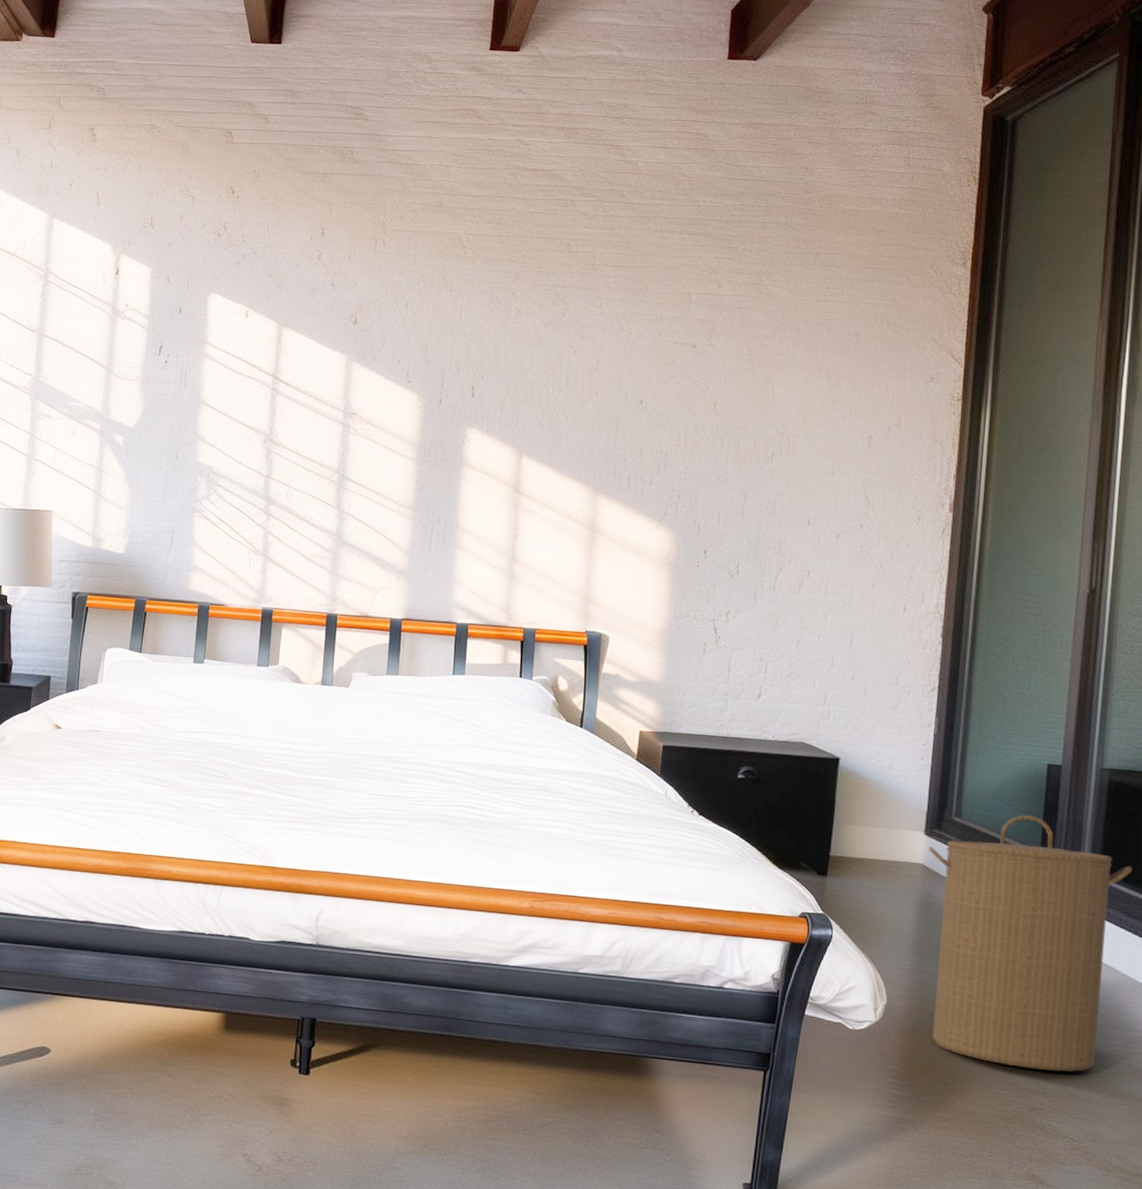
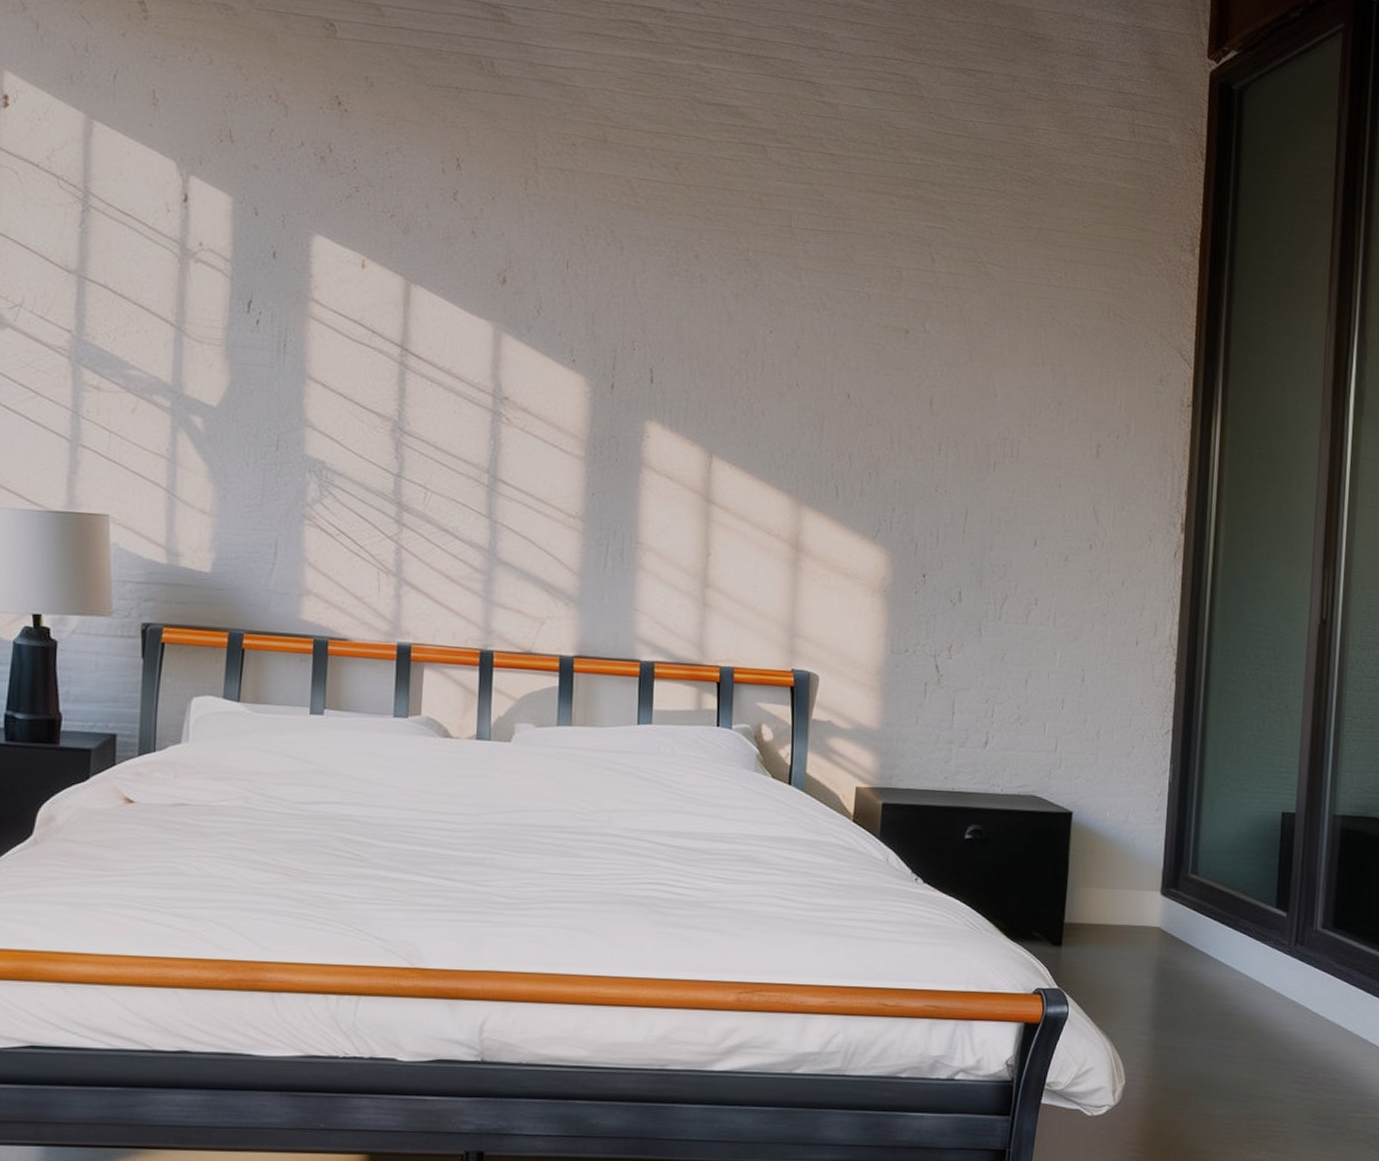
laundry hamper: present [928,814,1133,1072] -> none [1164,868,1364,1144]

